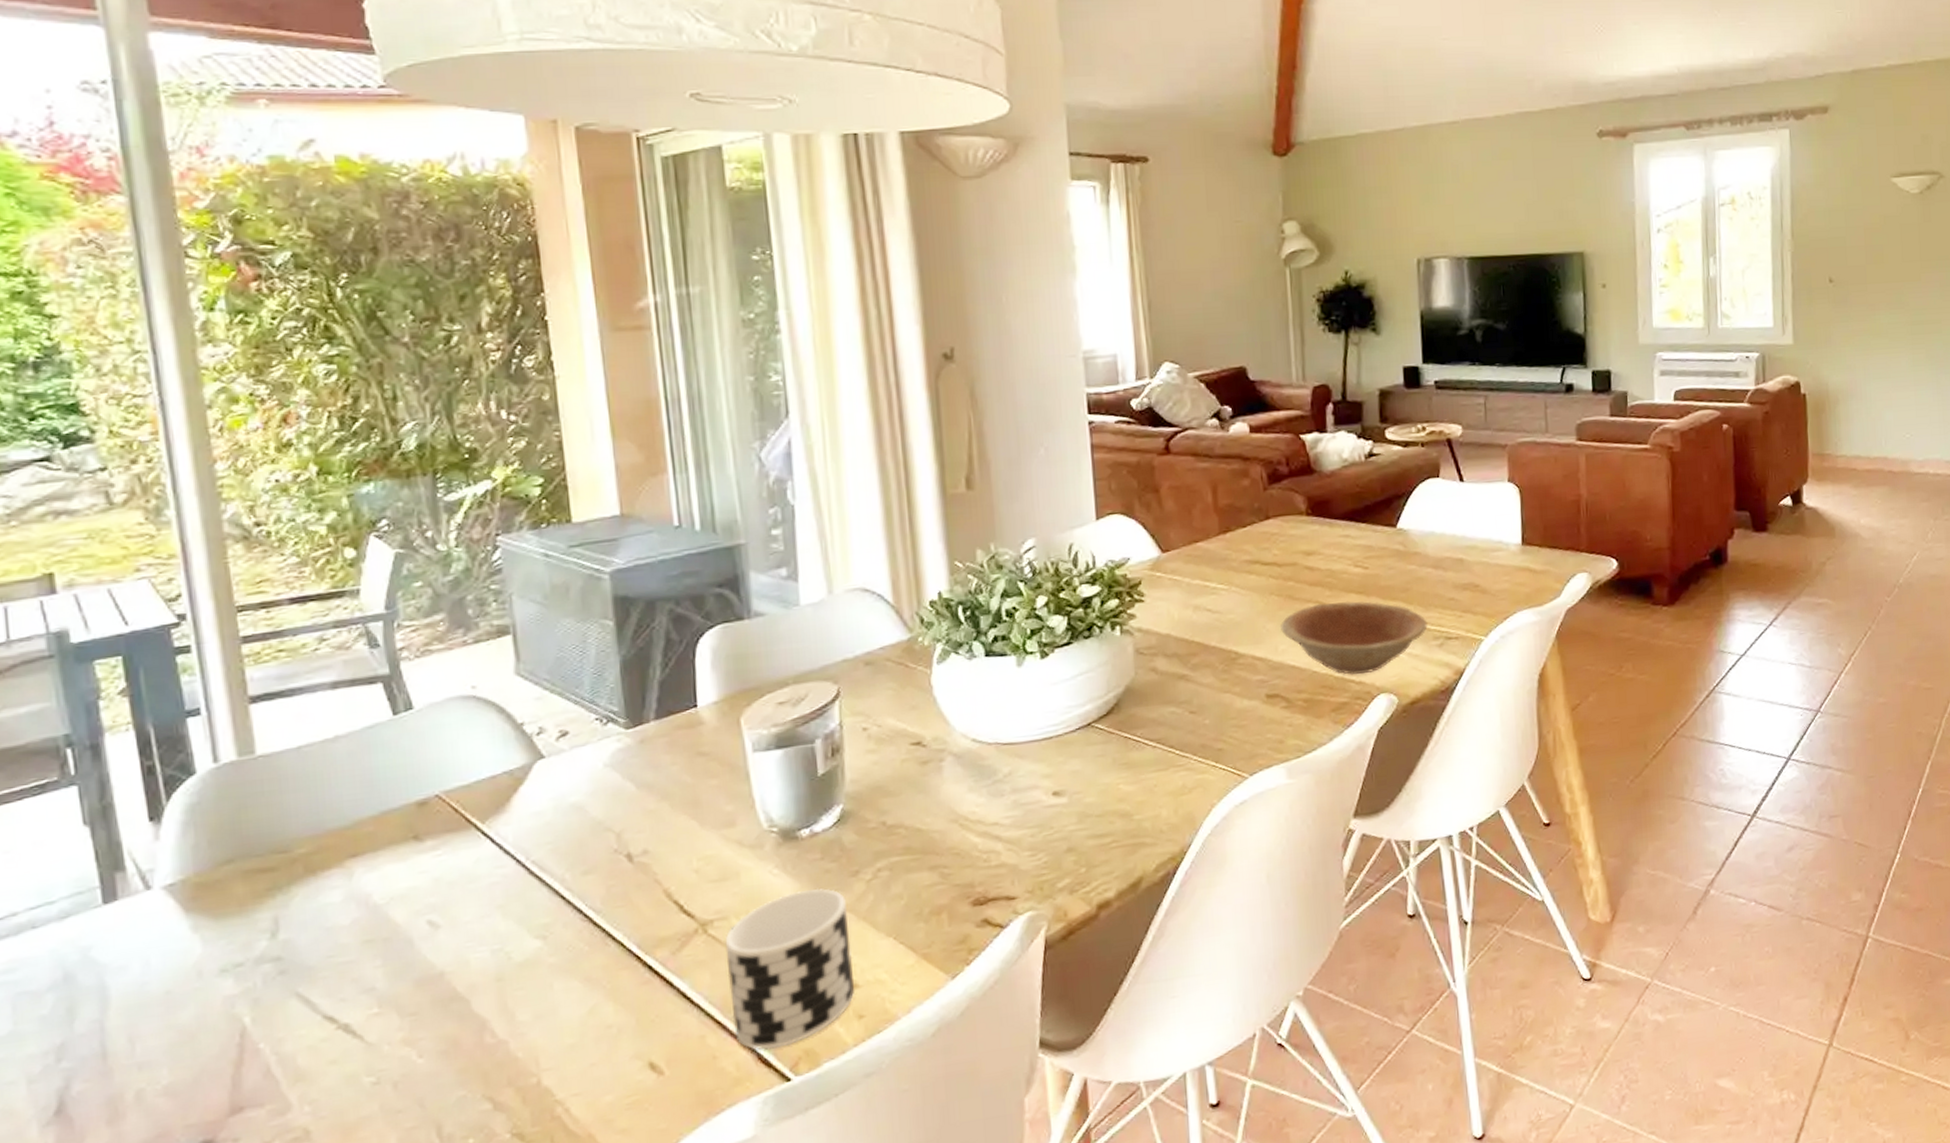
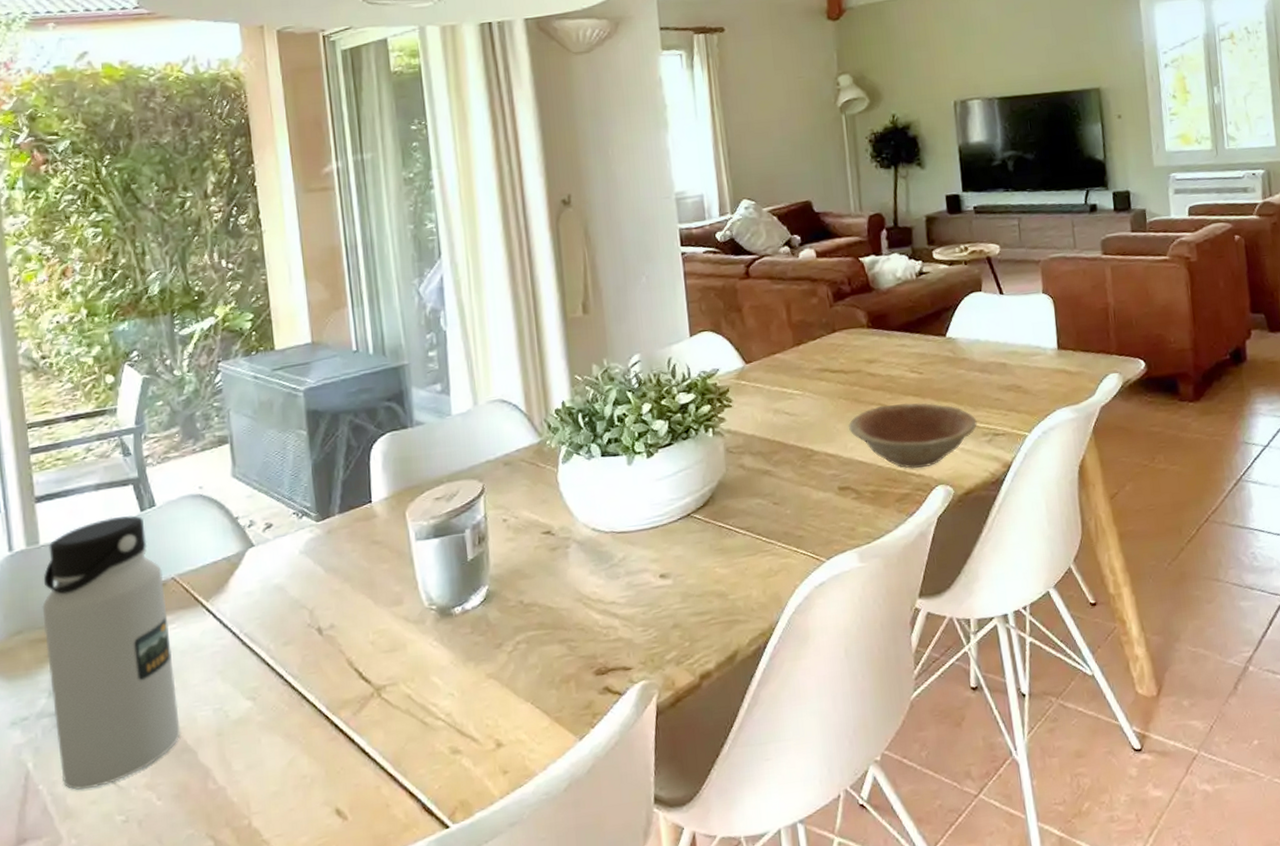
water bottle: none [260,720,448,1048] -> present [42,515,180,790]
cup: present [725,888,854,1050] -> none [395,658,500,800]

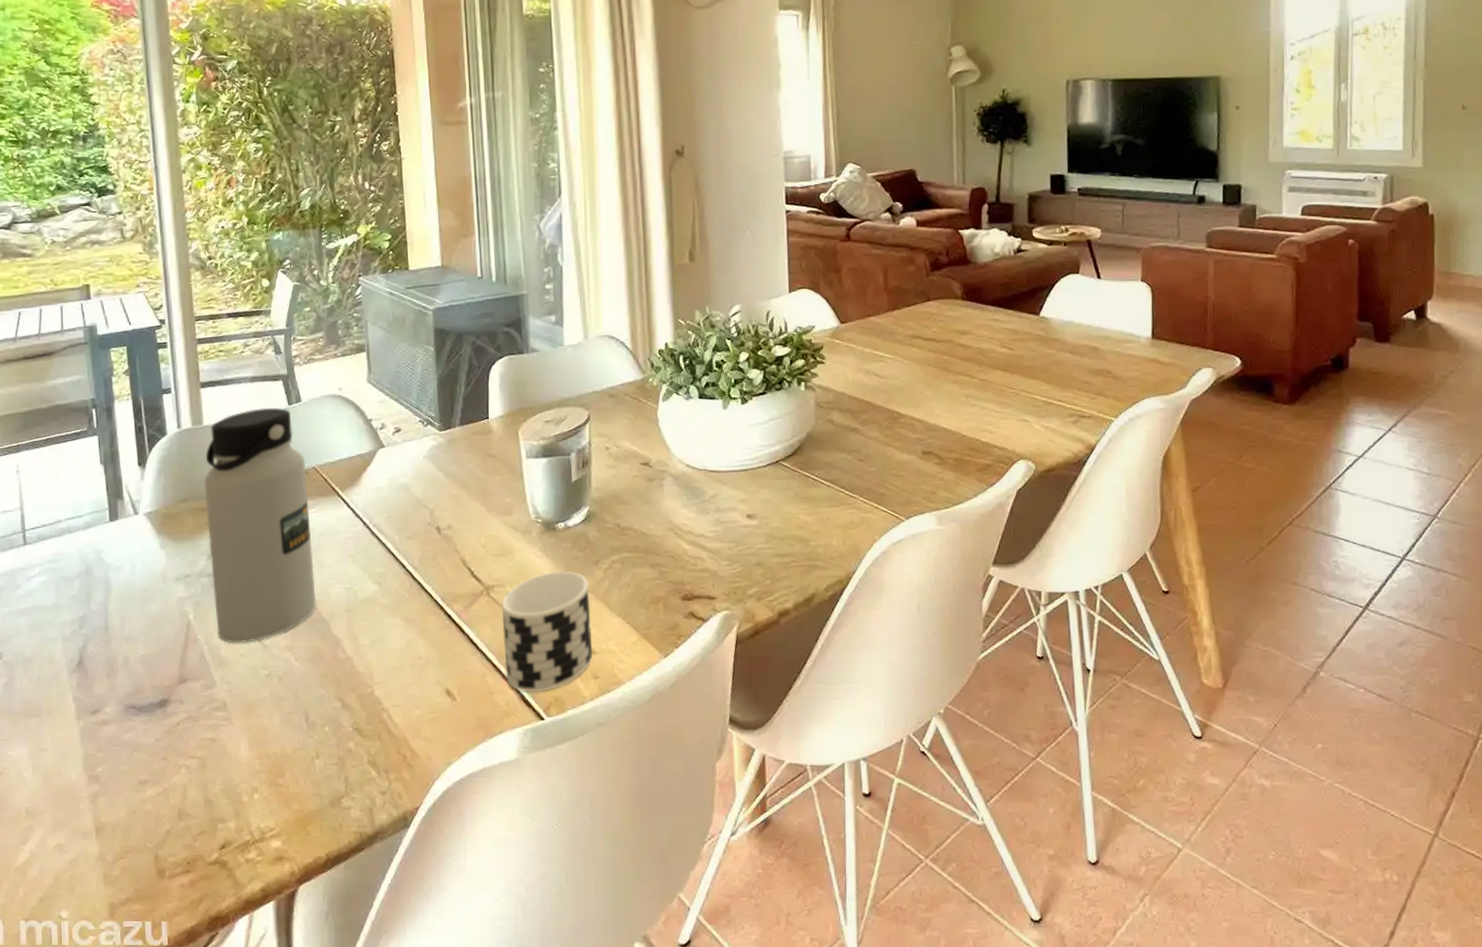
cup: none [395,658,500,800] -> present [501,570,592,693]
bowl: present [848,402,977,469] -> none [935,376,1064,442]

